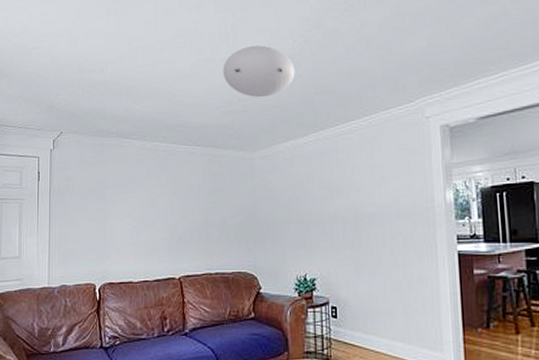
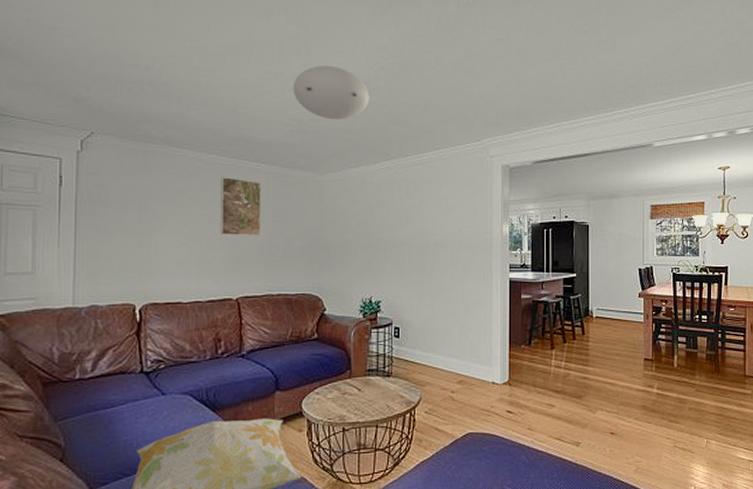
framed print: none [162,162,198,217] -> present [220,177,261,236]

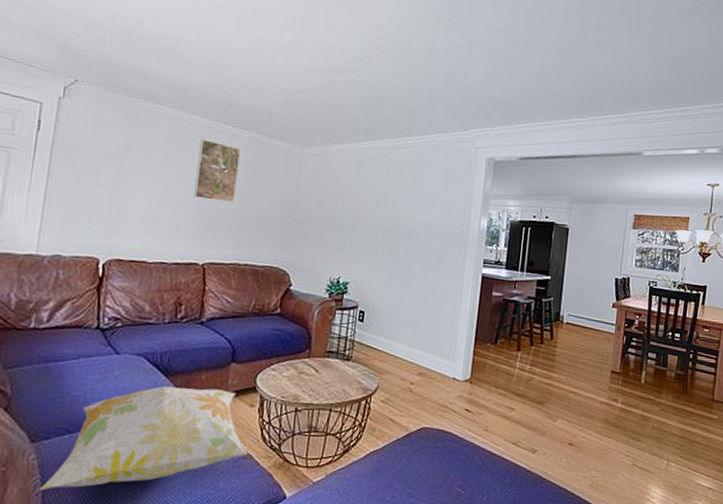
ceiling light: present [293,65,369,120] -> none [283,37,361,95]

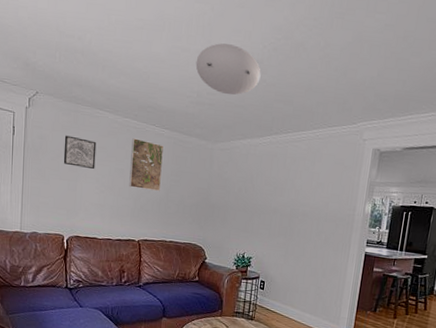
wall art: none [105,133,153,175] -> present [63,135,97,169]
ceiling light: none [283,37,361,95] -> present [195,43,261,96]

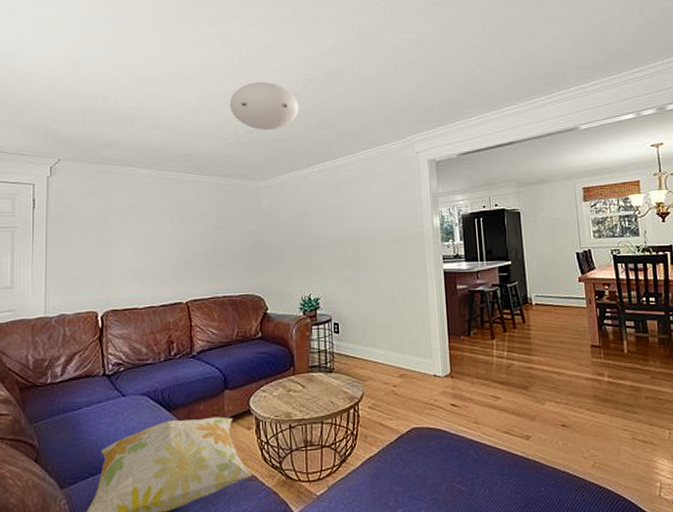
wall art: present [63,135,97,169] -> none [92,199,130,231]
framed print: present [129,138,164,191] -> none [169,190,206,244]

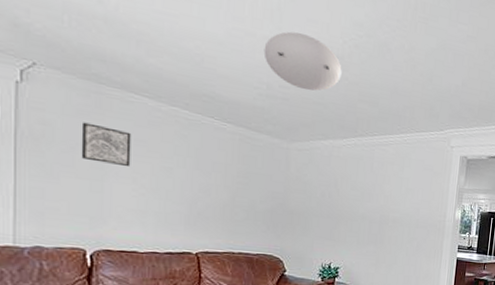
wall art: none [92,199,130,231] -> present [81,122,132,166]

